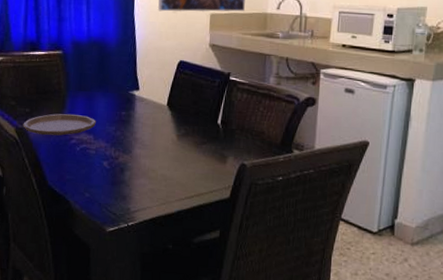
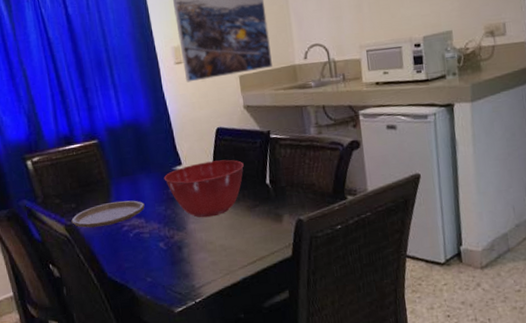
mixing bowl: none [119,91,199,146] -> present [164,159,244,218]

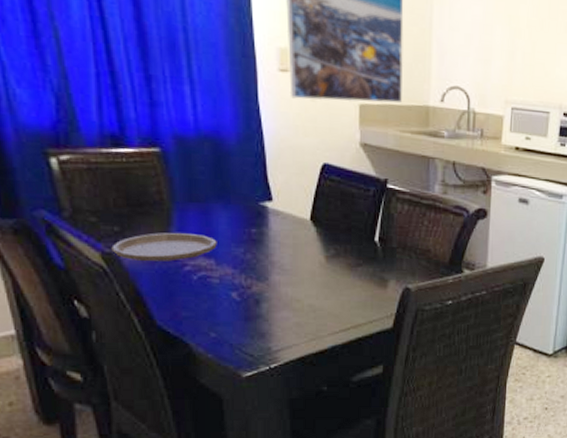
mixing bowl: present [164,159,244,218] -> none [246,202,350,270]

